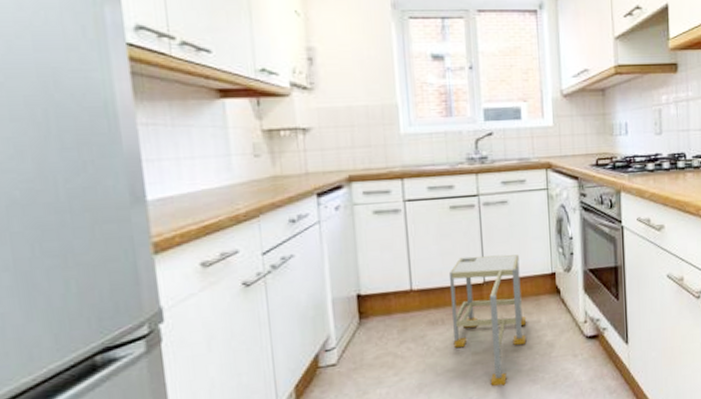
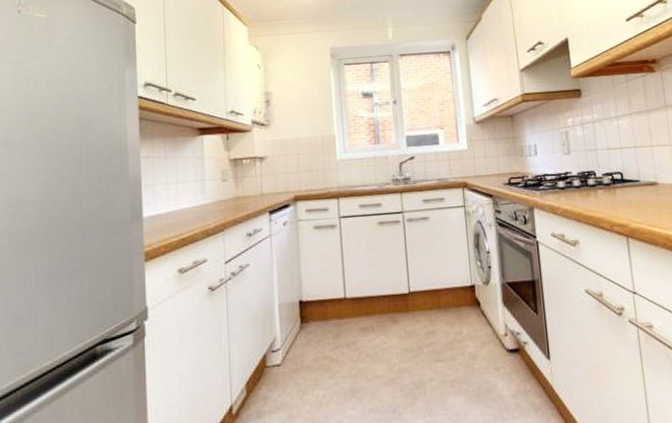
step stool: present [448,254,527,386] -> none [377,267,450,396]

